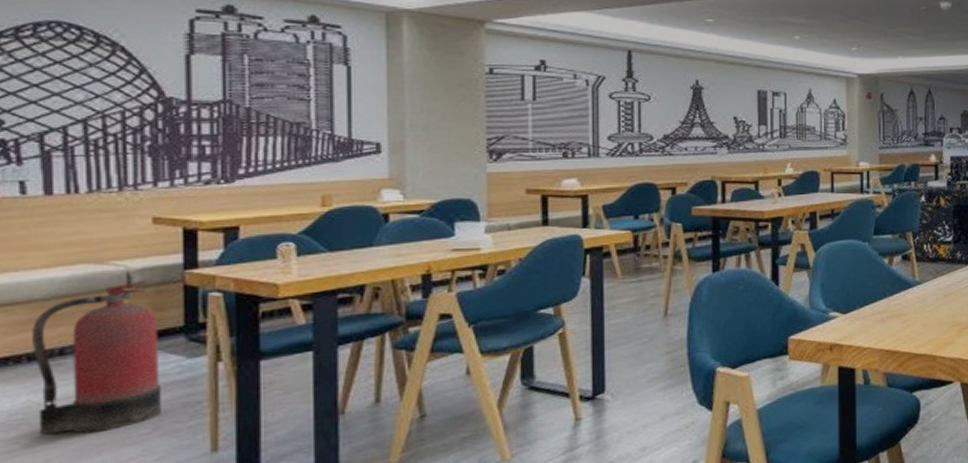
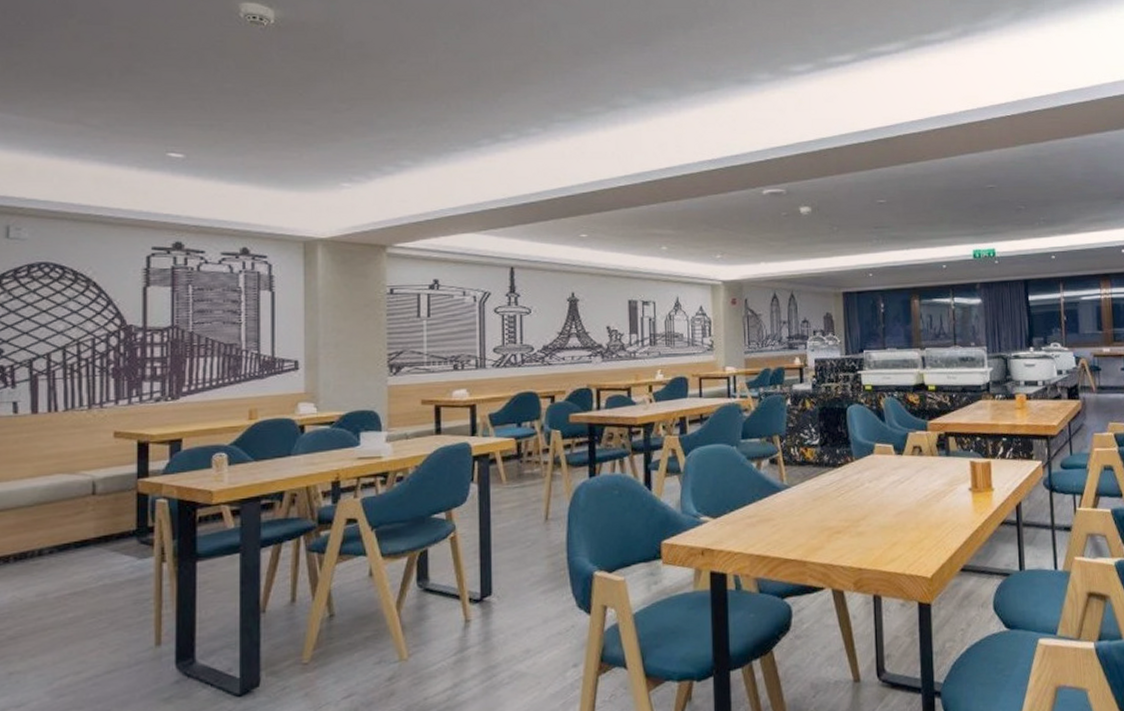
fire extinguisher: present [32,281,161,434] -> none [18,489,116,627]

